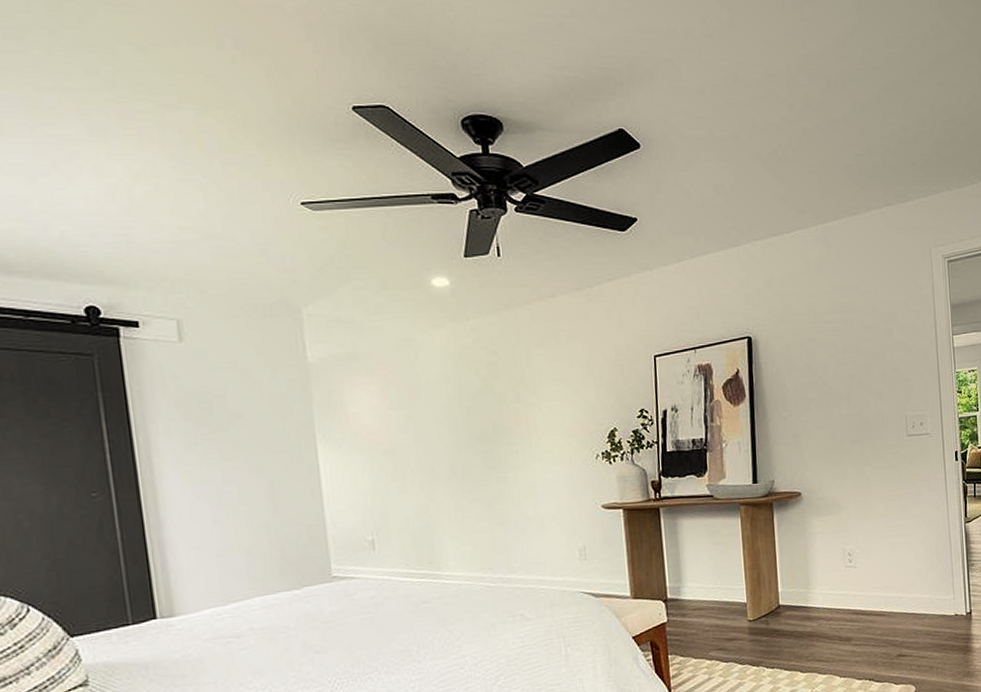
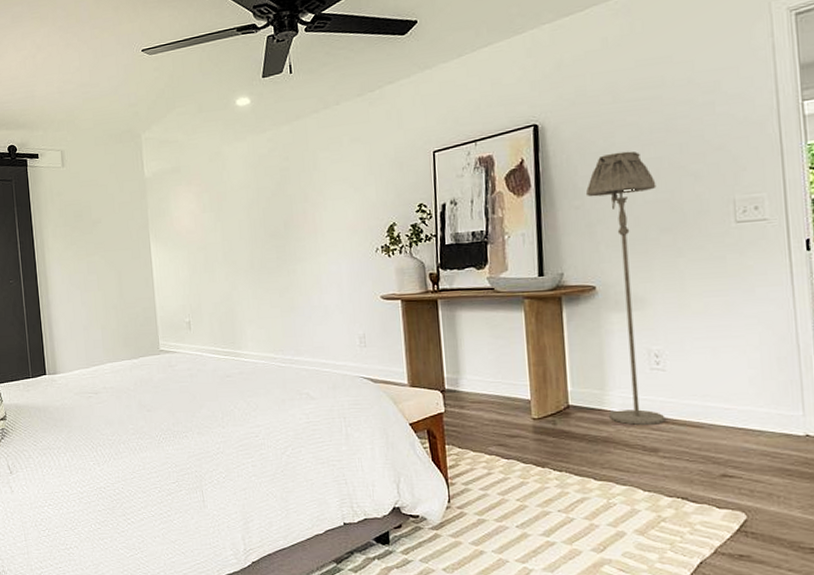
floor lamp: none [792,368,857,619] -> present [585,151,666,425]

